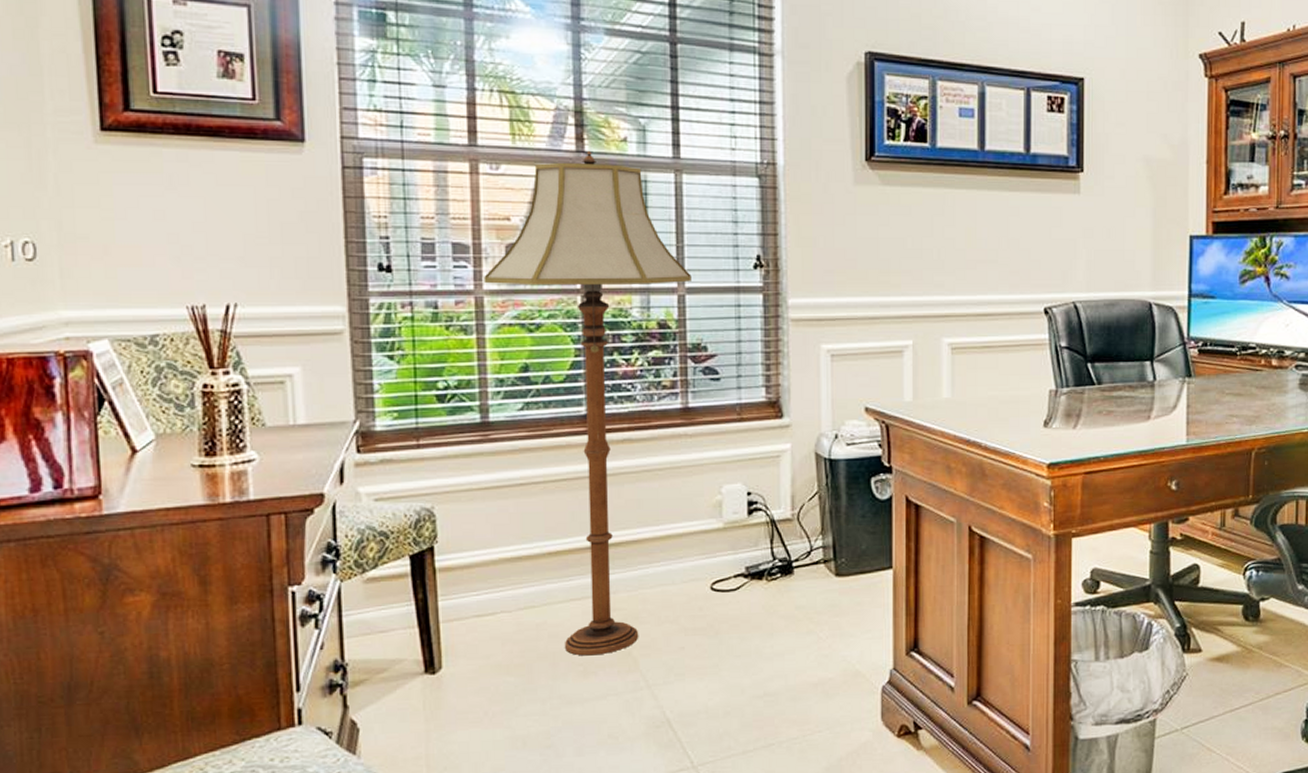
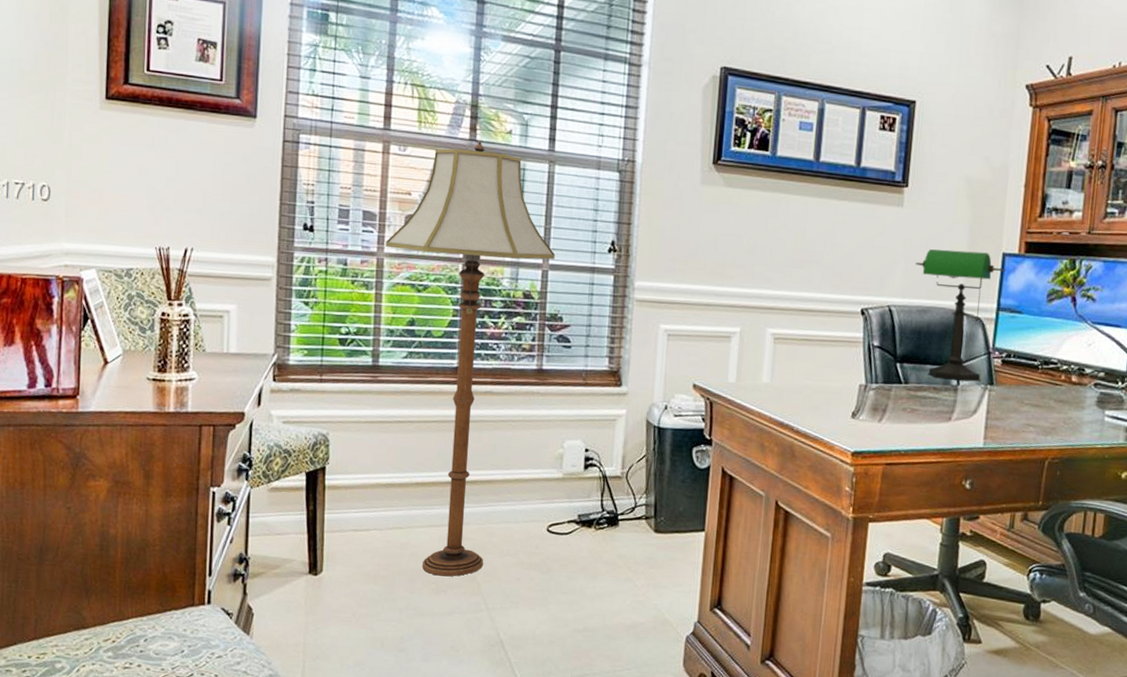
desk lamp: none [1099,236,1194,377] -> present [916,249,1006,382]

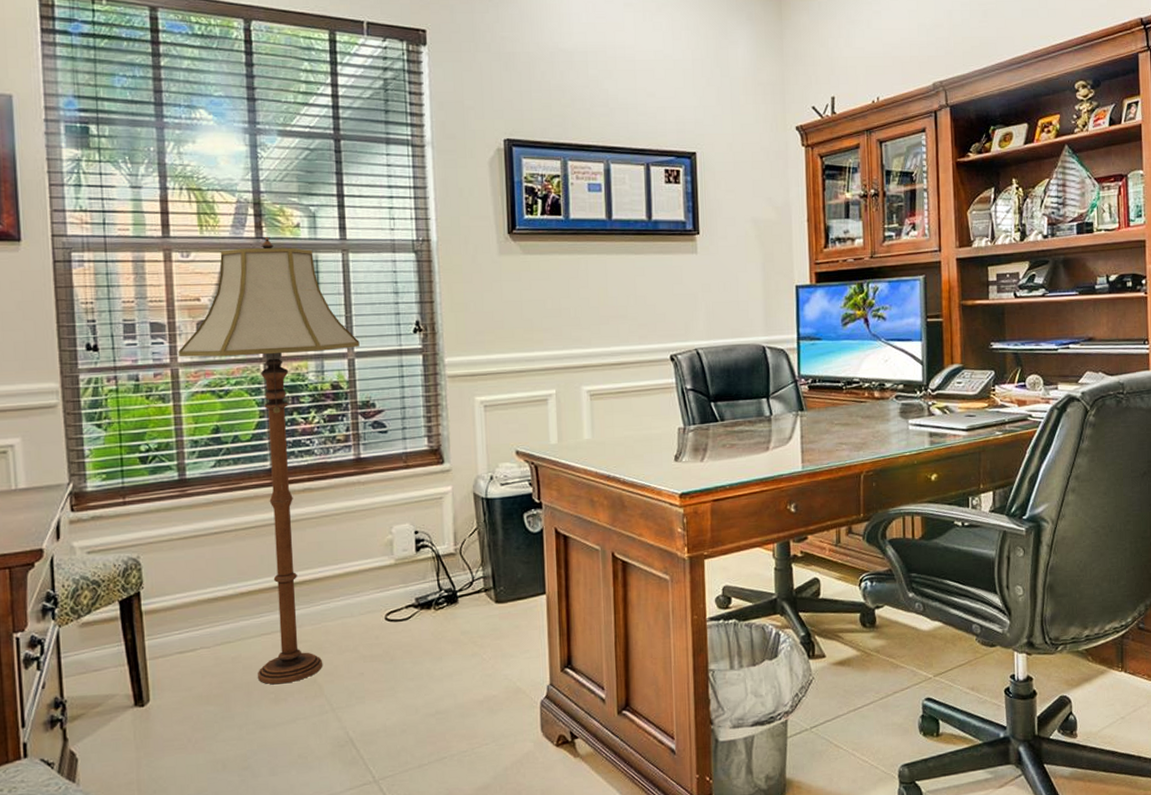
desk lamp: present [916,249,1006,382] -> none [716,287,801,413]

